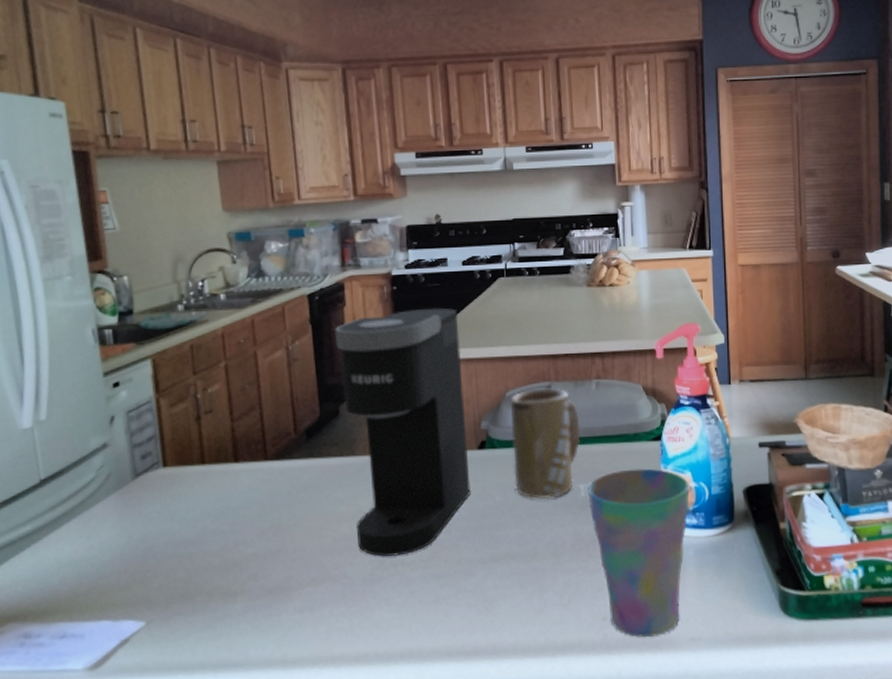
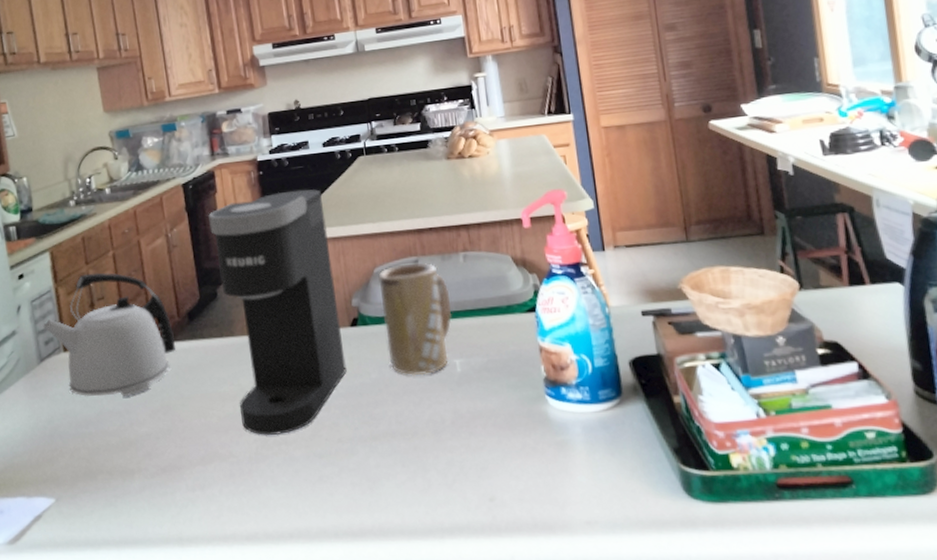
kettle: none [138,384,291,517] -> present [41,272,176,397]
cup: present [588,468,689,637] -> none [463,341,573,520]

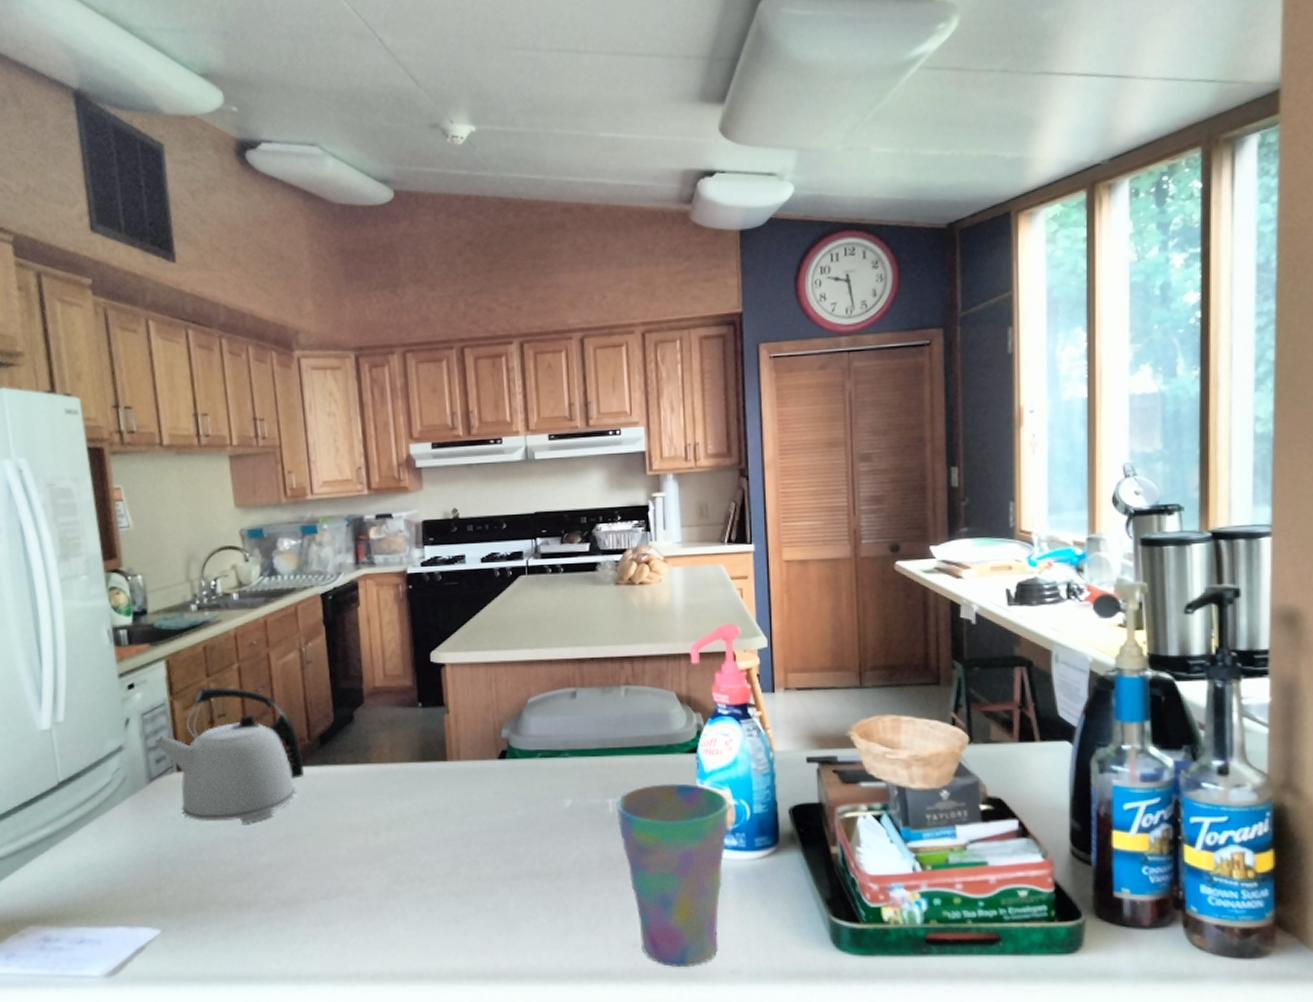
coffee maker: present [208,189,347,436] -> none [349,608,491,871]
mug: present [378,263,452,376] -> none [532,694,609,815]
cup: none [463,341,573,520] -> present [616,783,729,967]

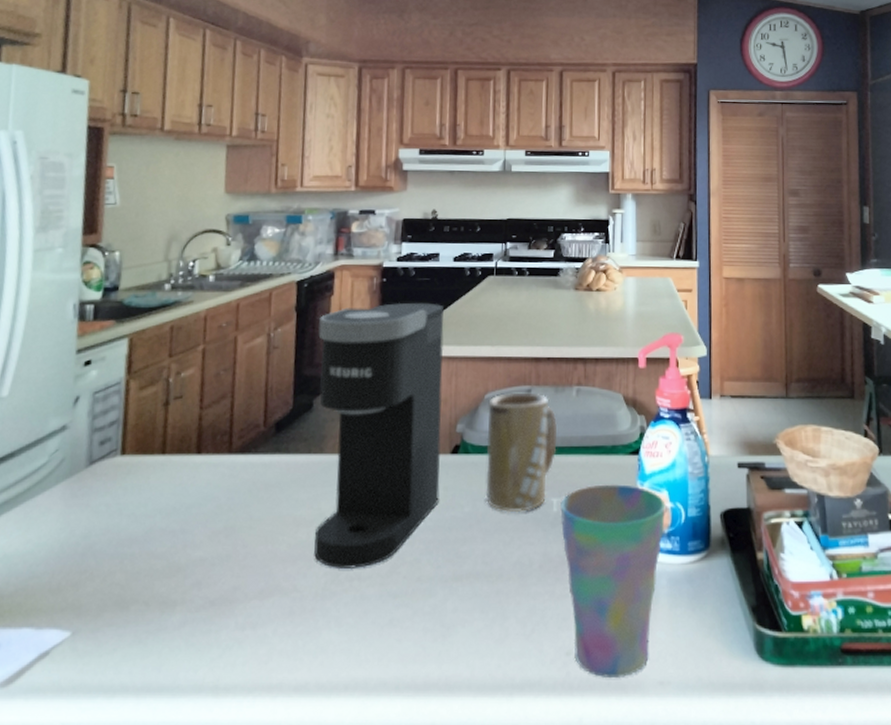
kettle: present [152,686,305,824] -> none [99,367,256,514]
coffee maker: none [349,608,491,871] -> present [314,302,444,570]
mug: none [532,694,609,815] -> present [486,392,557,513]

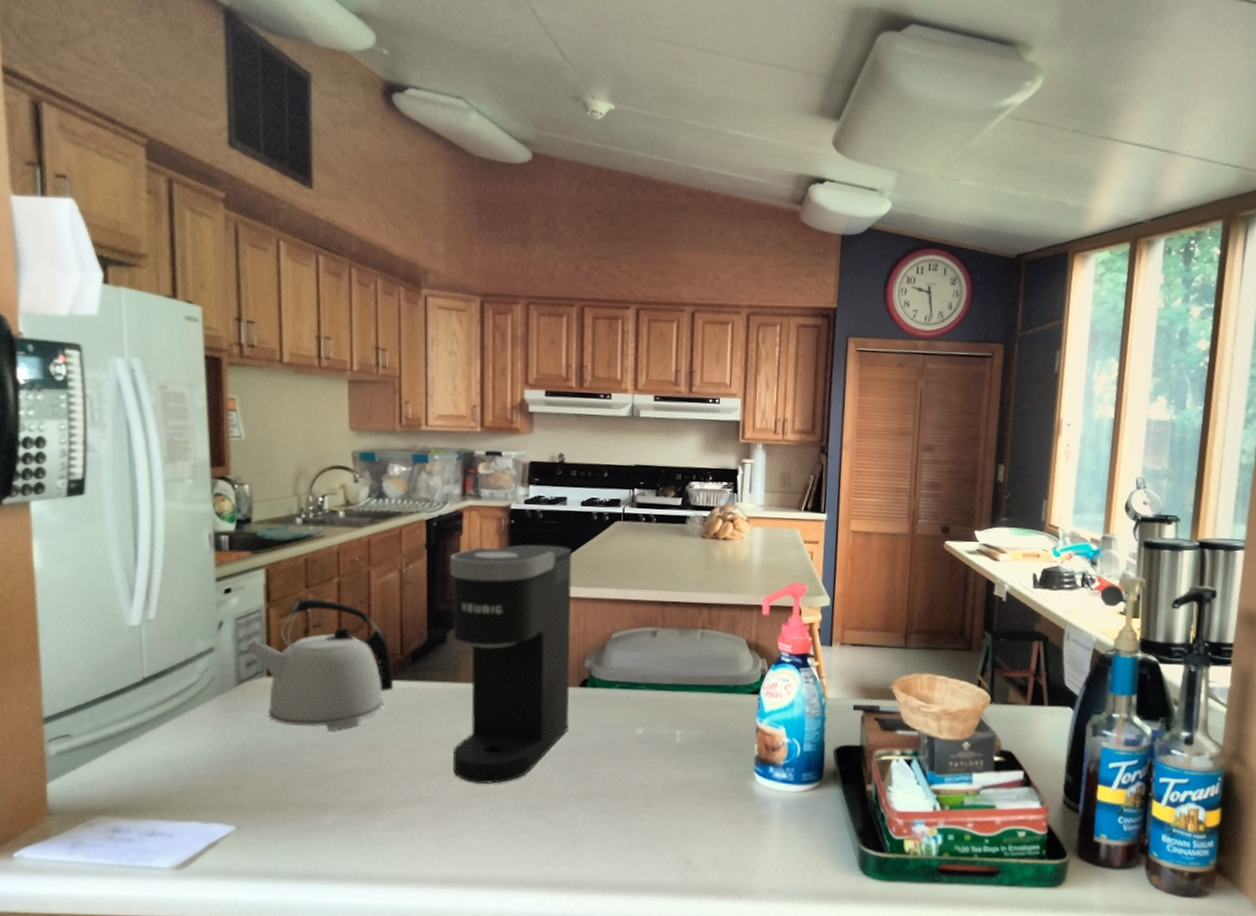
kettle: none [99,367,256,514] -> present [244,598,394,731]
mug: present [486,392,557,513] -> none [612,633,681,742]
cup: present [560,484,665,677] -> none [682,719,783,884]

